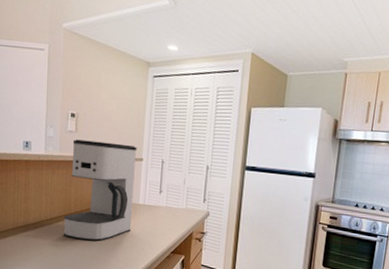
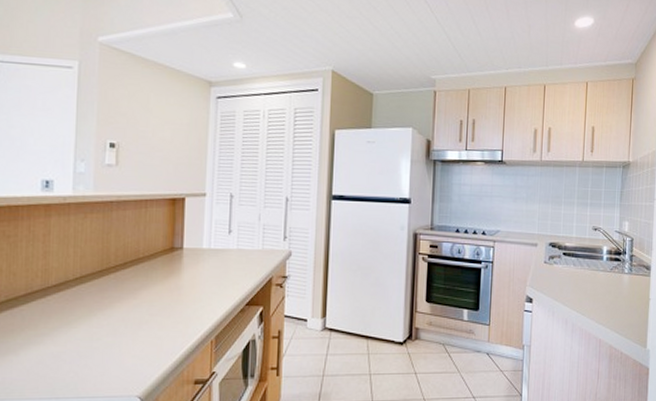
coffee maker: present [64,139,137,241] -> none [100,174,198,301]

